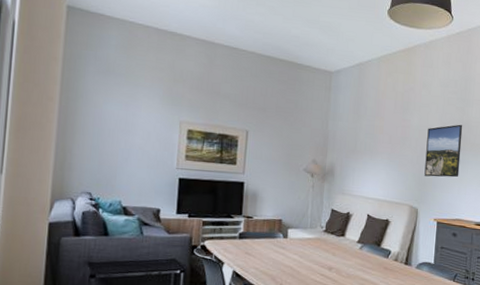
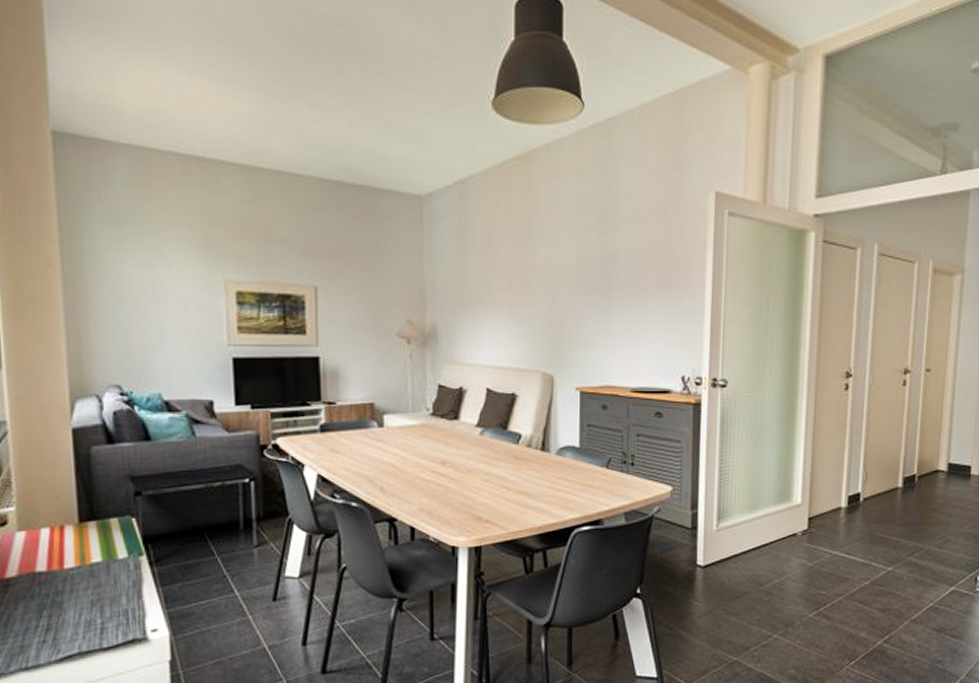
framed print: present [424,124,463,178] -> none [558,256,607,331]

